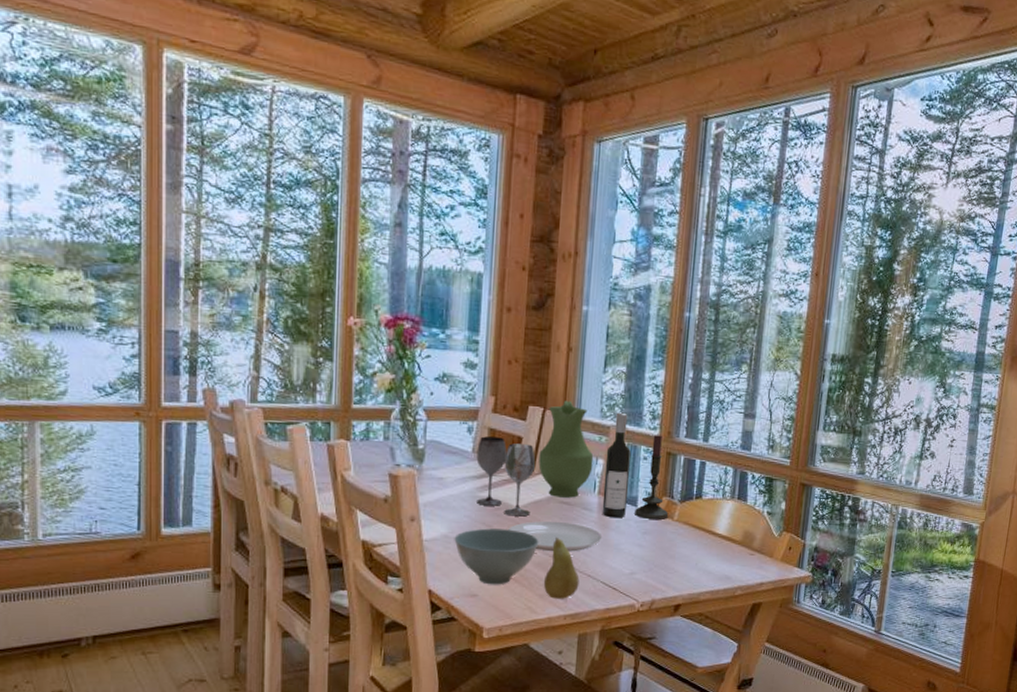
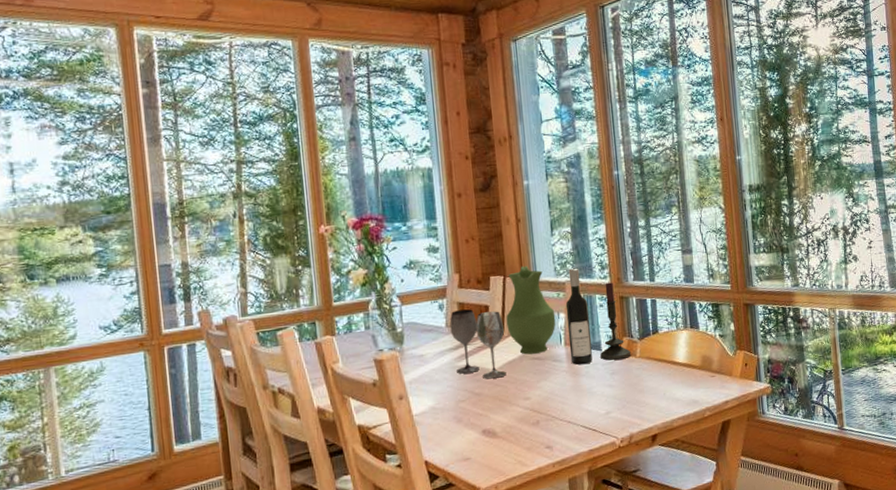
bowl: present [454,528,539,585] -> none [441,391,519,447]
plate: present [508,521,603,552] -> none [489,376,575,406]
fruit: present [543,537,580,599] -> none [528,391,562,450]

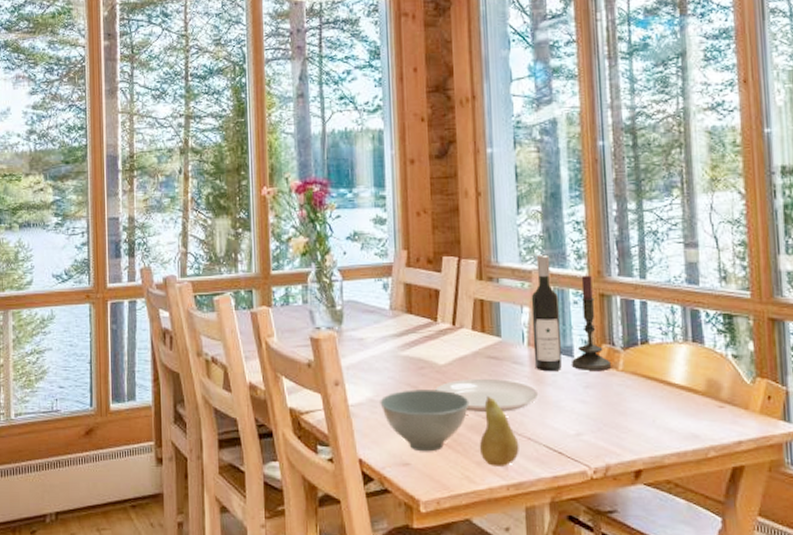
bowl: none [441,391,519,447] -> present [380,390,470,452]
wineglass: present [449,309,506,379] -> none [394,292,457,375]
plate: none [489,376,575,406] -> present [435,379,539,412]
pitcher: present [506,265,556,355] -> none [459,247,519,352]
fruit: none [528,391,562,450] -> present [479,395,519,466]

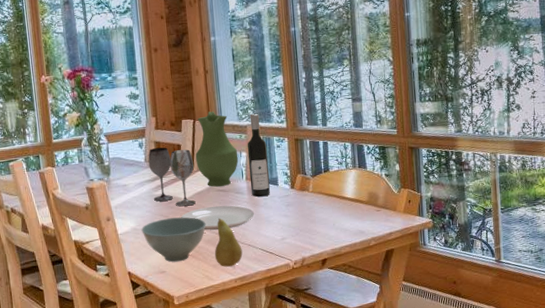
wineglass: none [394,292,457,375] -> present [148,147,196,207]
pitcher: none [459,247,519,352] -> present [195,111,239,187]
candle: present [572,272,611,370] -> none [277,124,304,194]

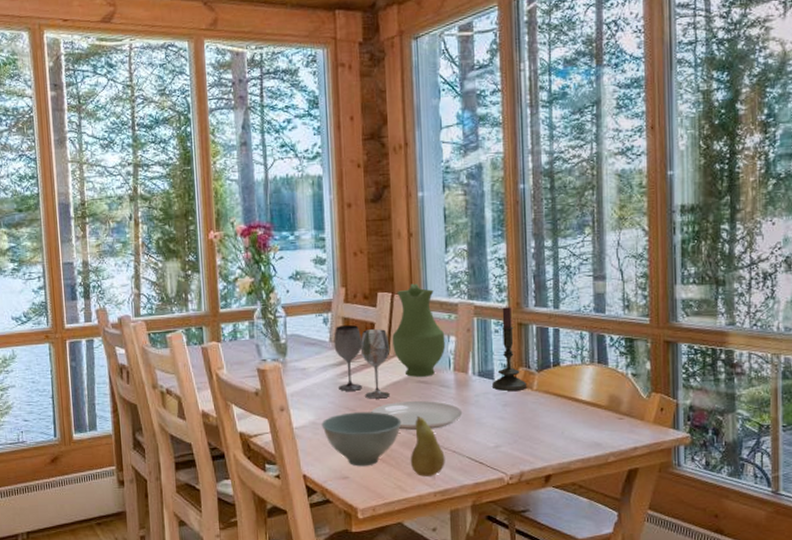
bottle: present [247,113,270,197] -> none [457,289,483,393]
candle: none [277,124,304,194] -> present [492,304,526,391]

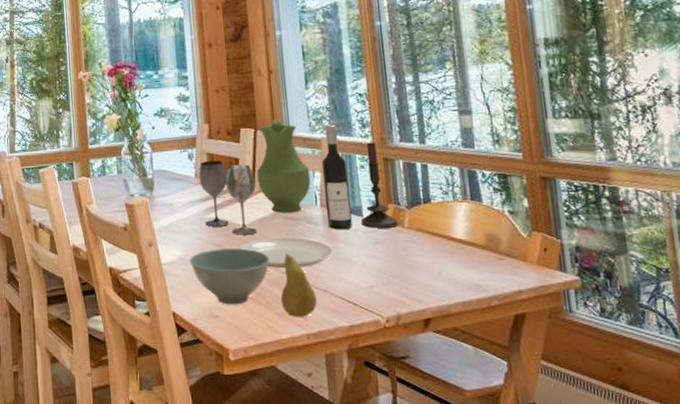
bottle: none [457,289,483,393] -> present [321,124,352,230]

